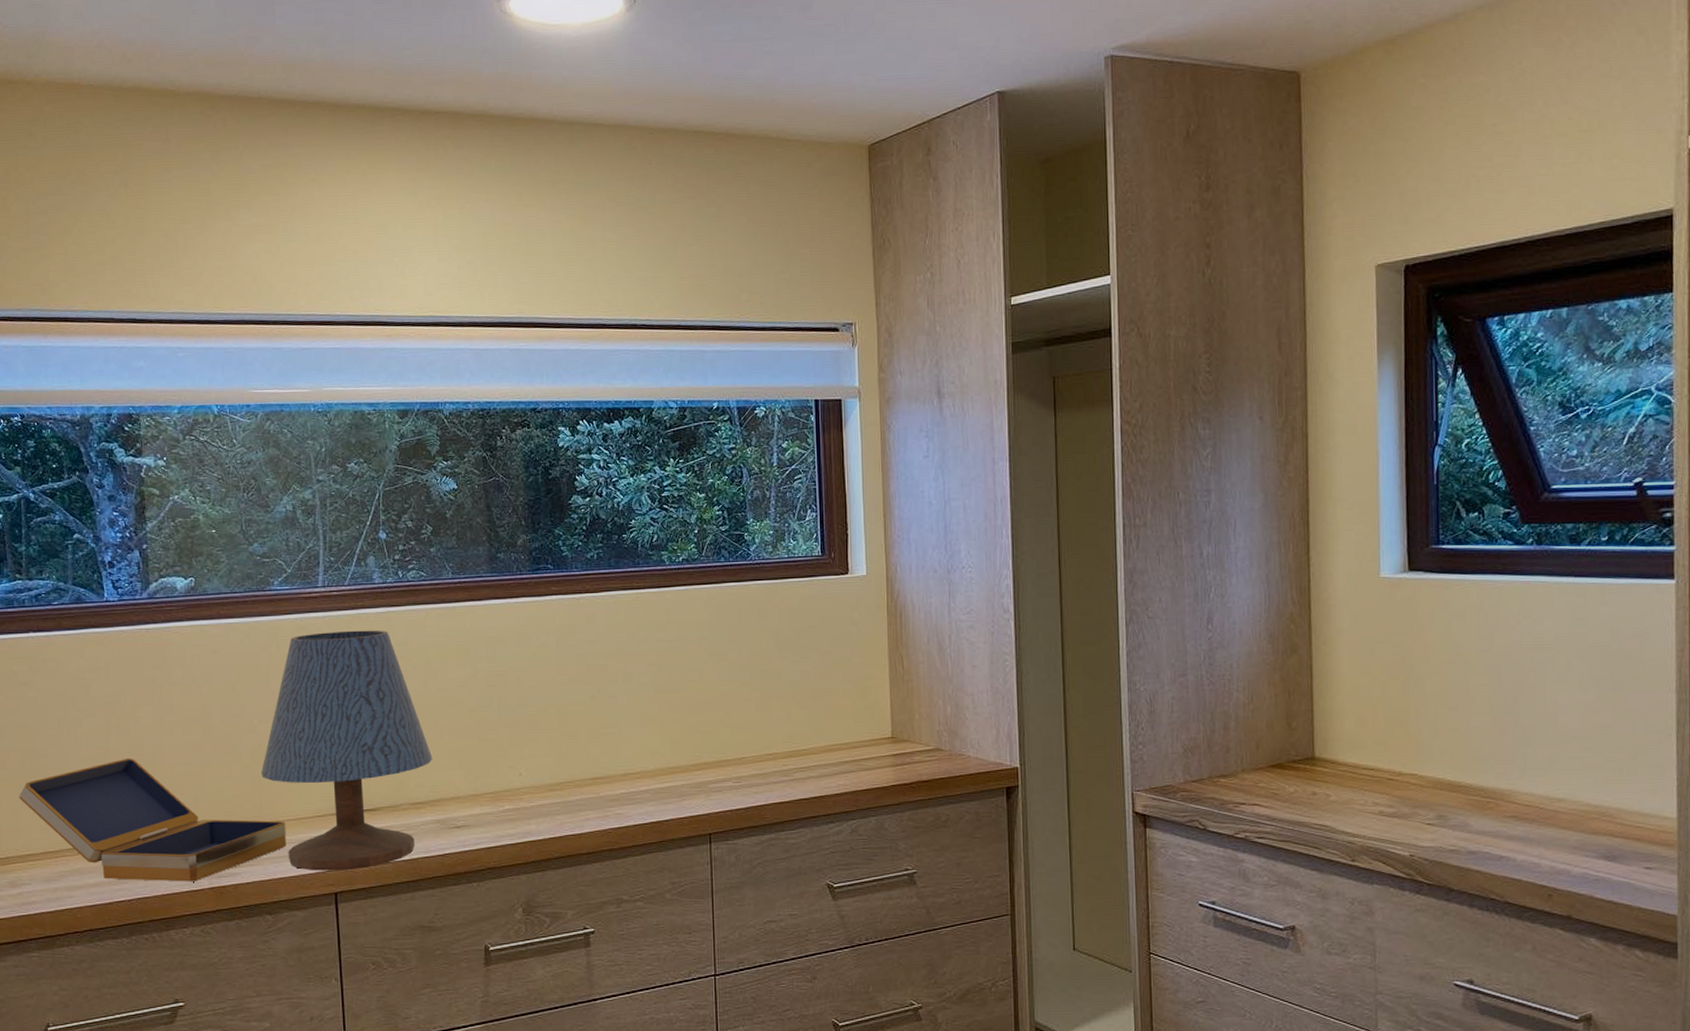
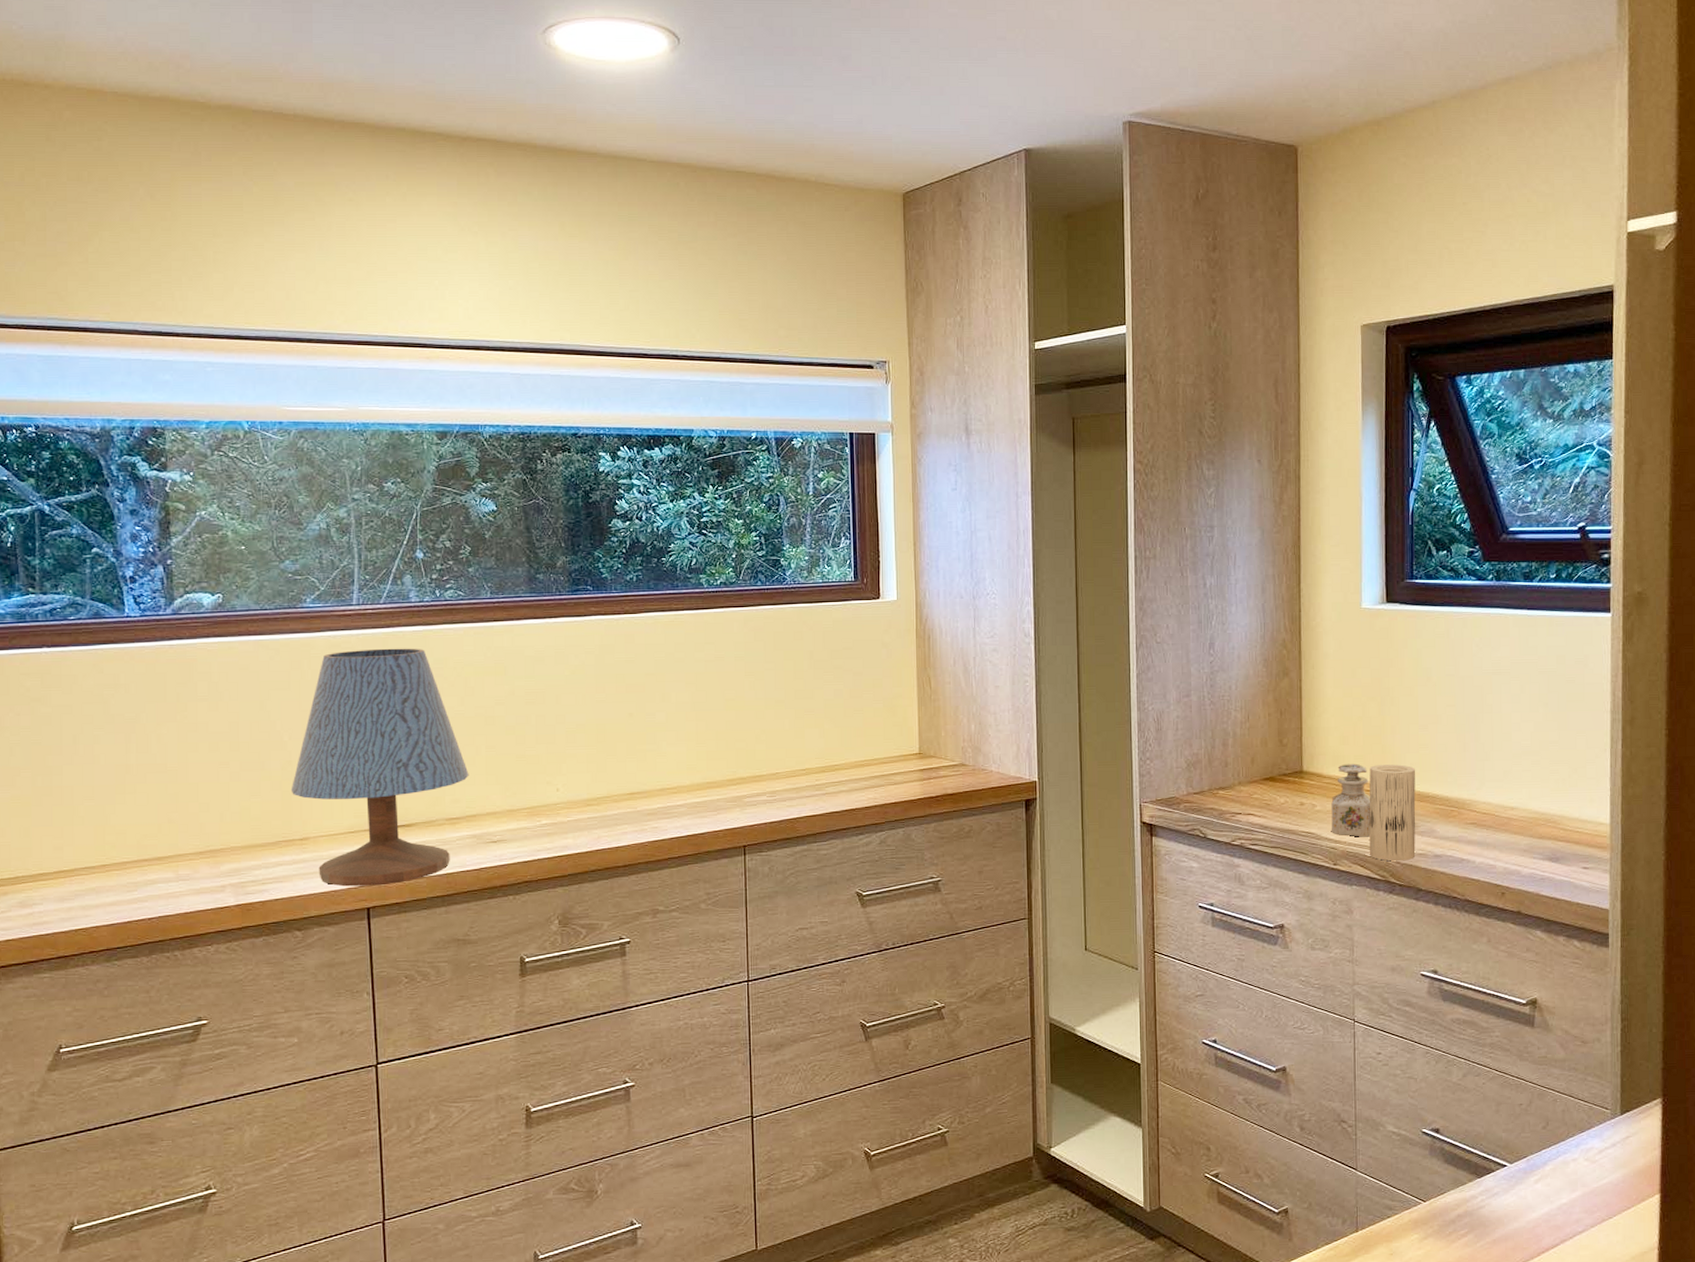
jewelry box: present [19,758,286,882] -> none [30,775,317,900]
perfume bottle: none [1348,749,1394,831] -> present [1331,763,1371,837]
candle: none [1391,750,1446,858] -> present [1369,764,1416,862]

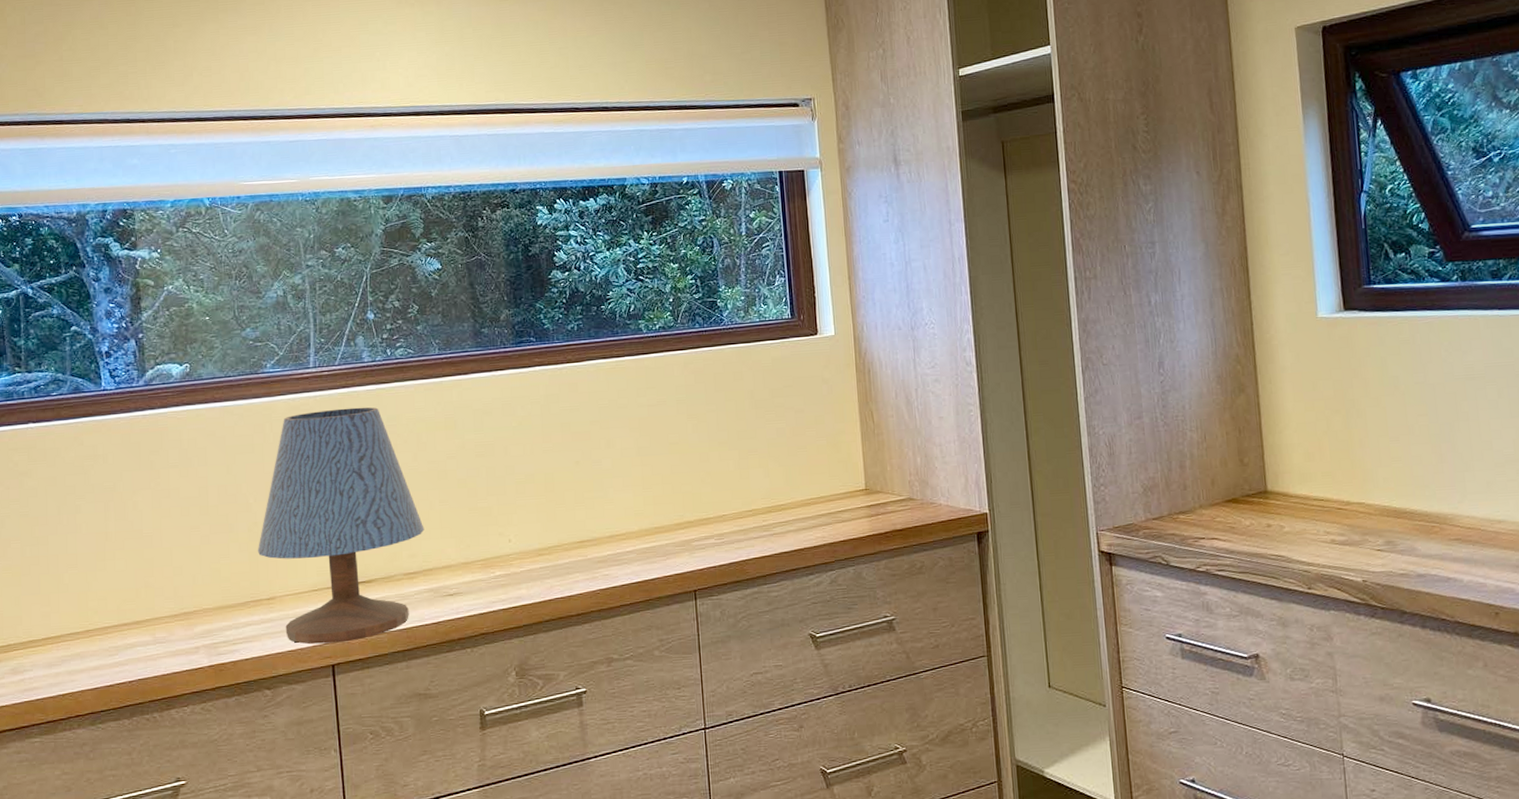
perfume bottle: present [1331,763,1371,837] -> none [1300,480,1346,559]
candle: present [1369,764,1416,862] -> none [1339,480,1397,583]

